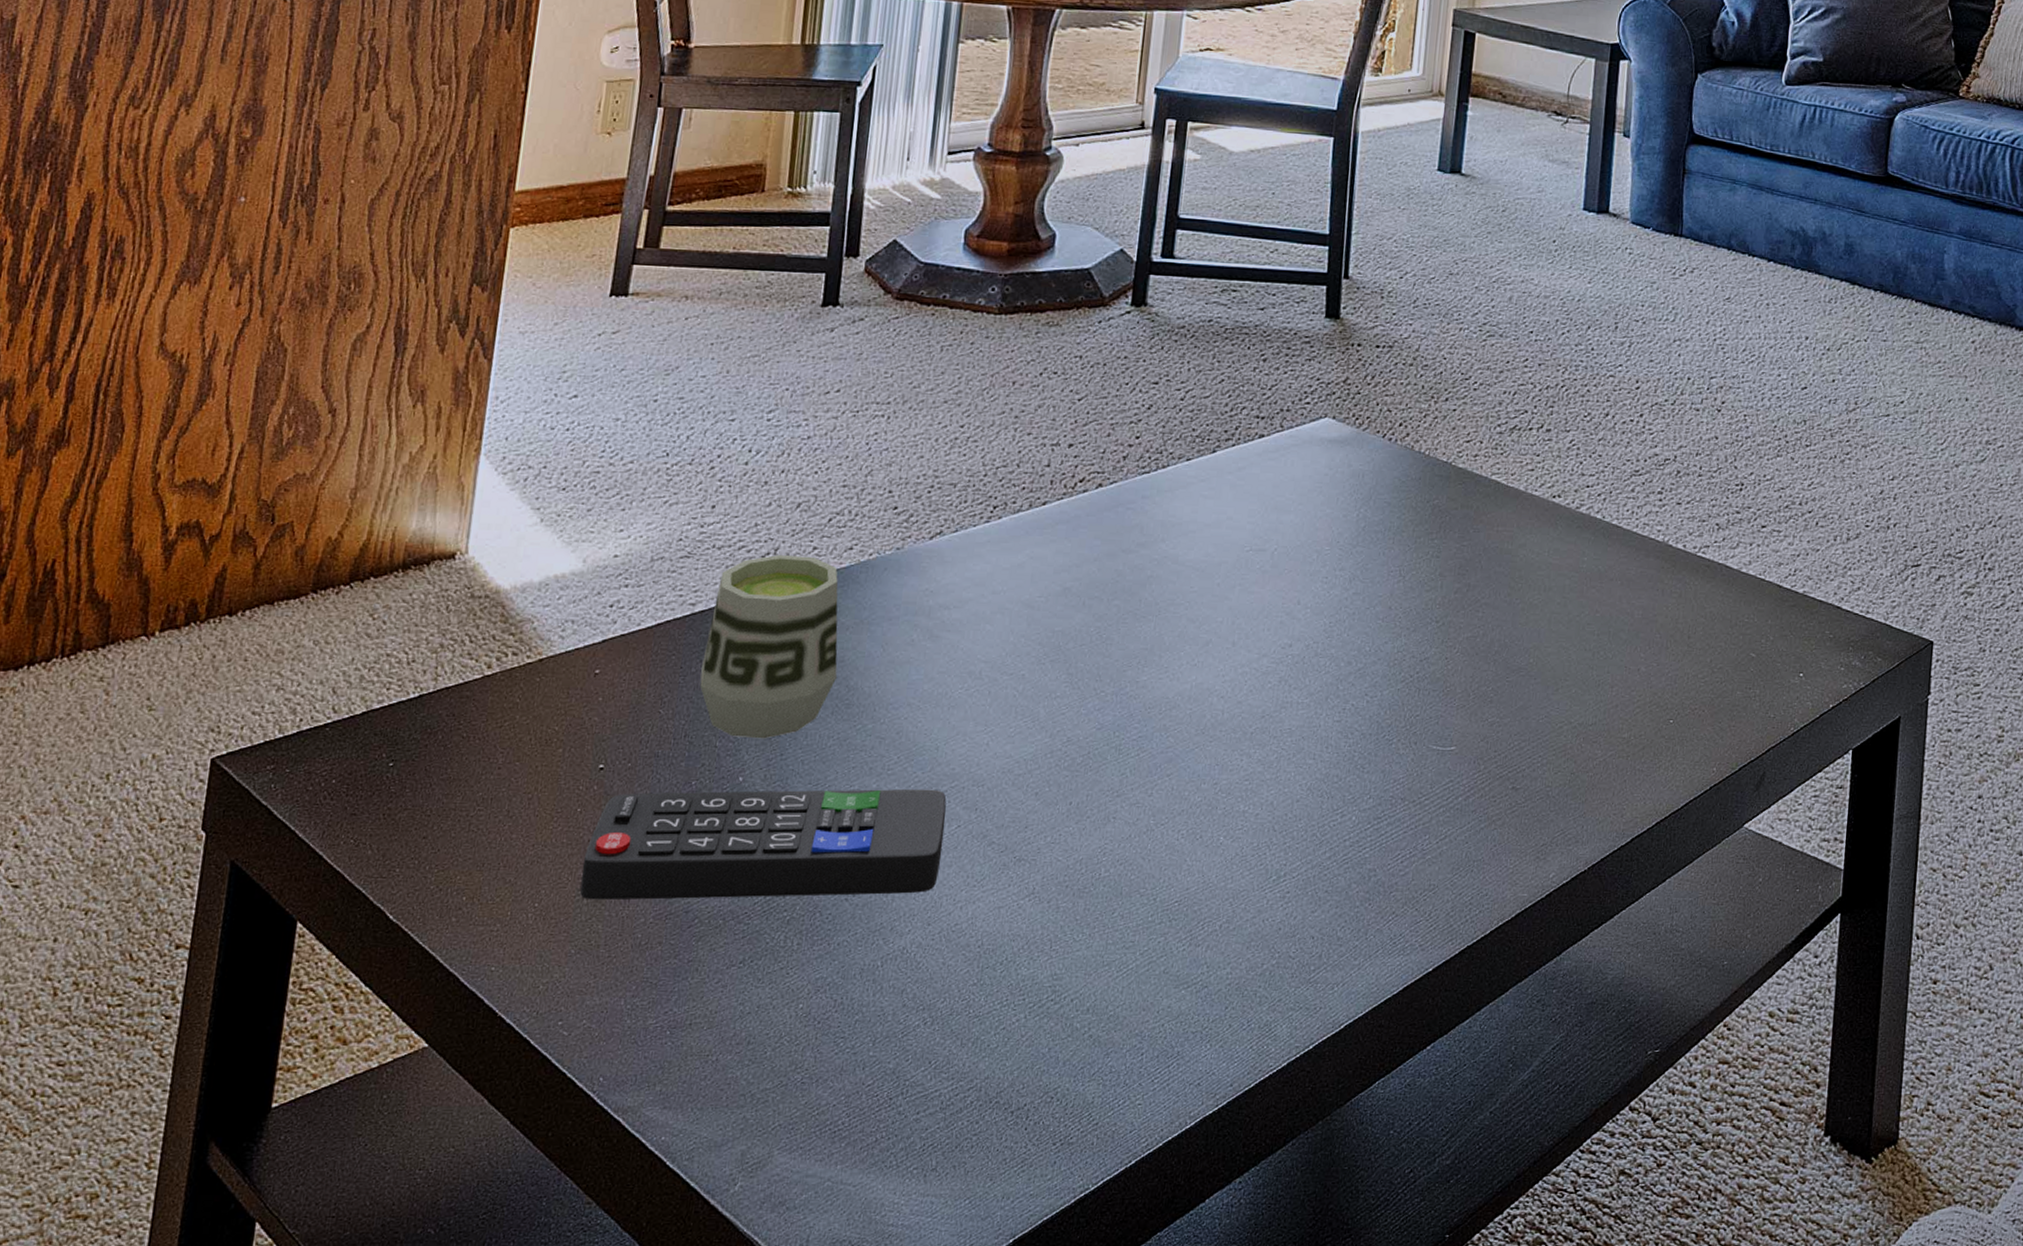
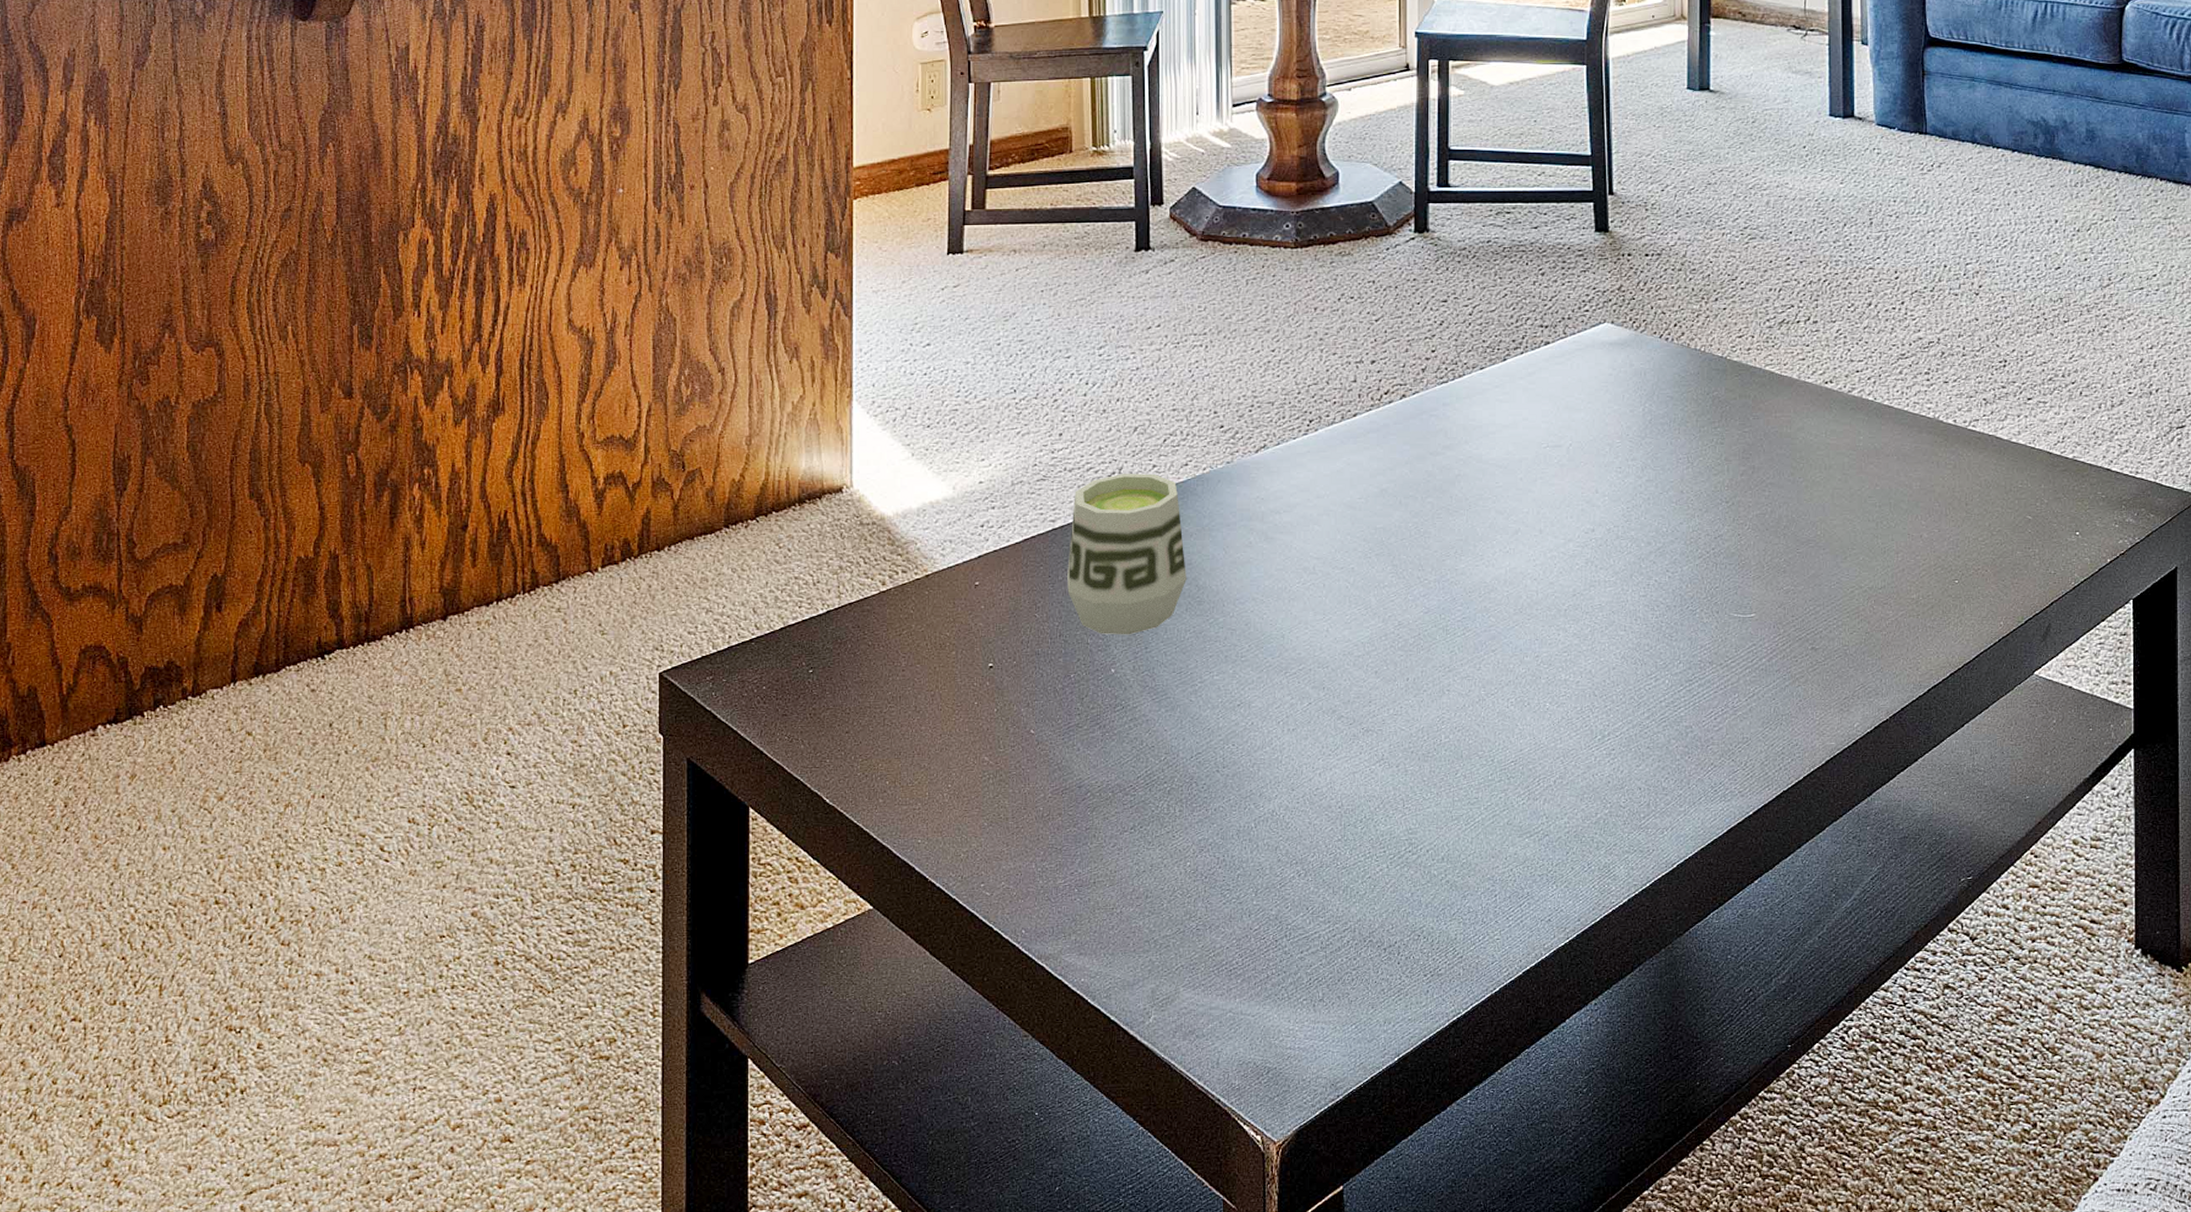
remote control: present [580,789,947,900] -> none [985,672,1298,780]

